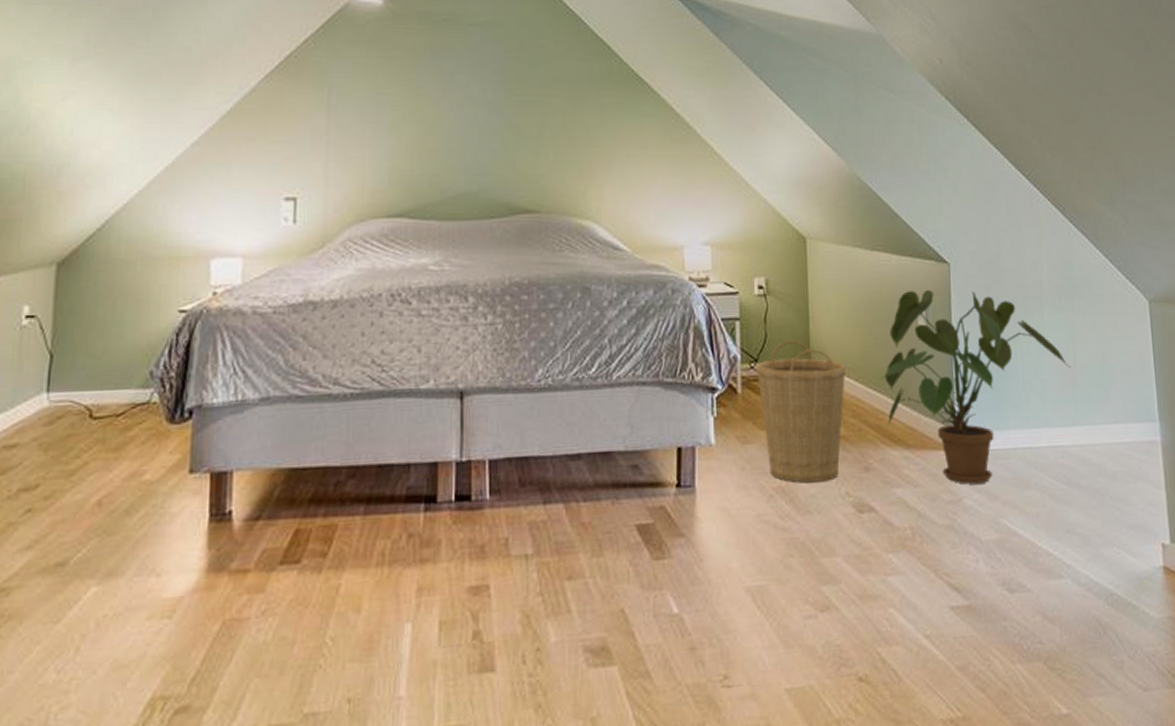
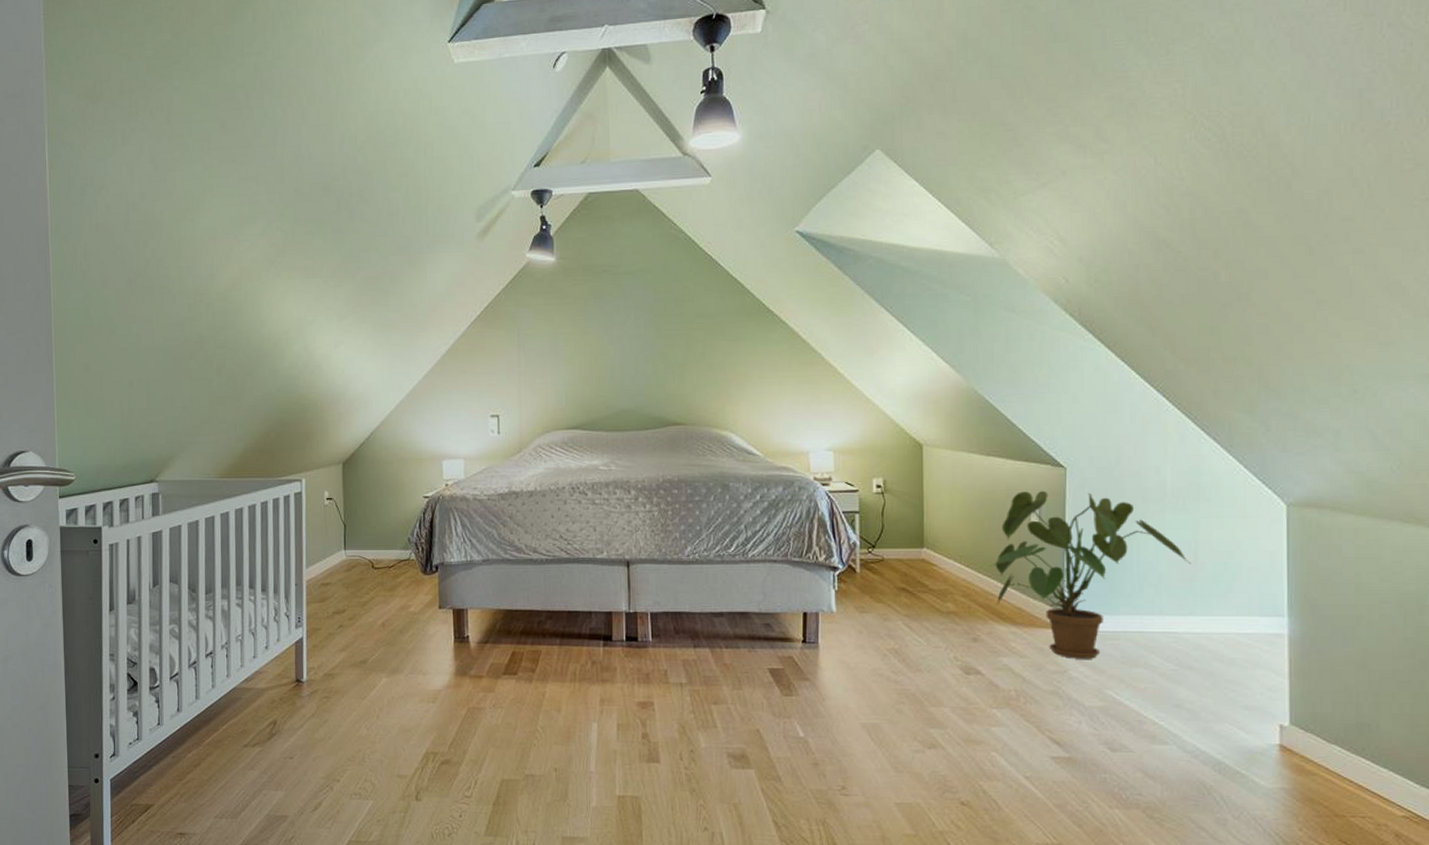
basket: present [757,339,846,483] -> none [874,530,958,647]

